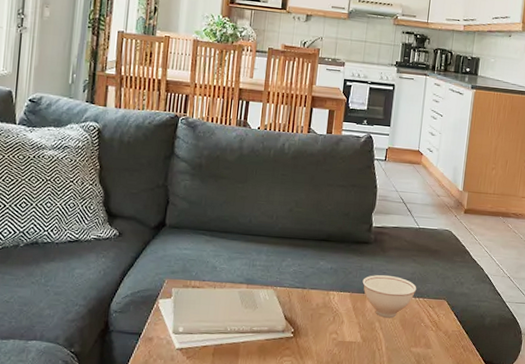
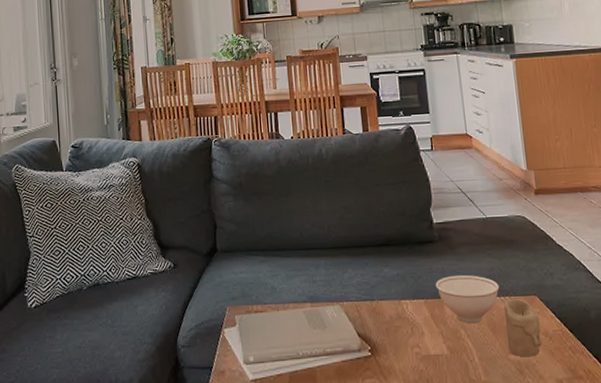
candle: none [412,300,444,351] -> present [503,298,543,357]

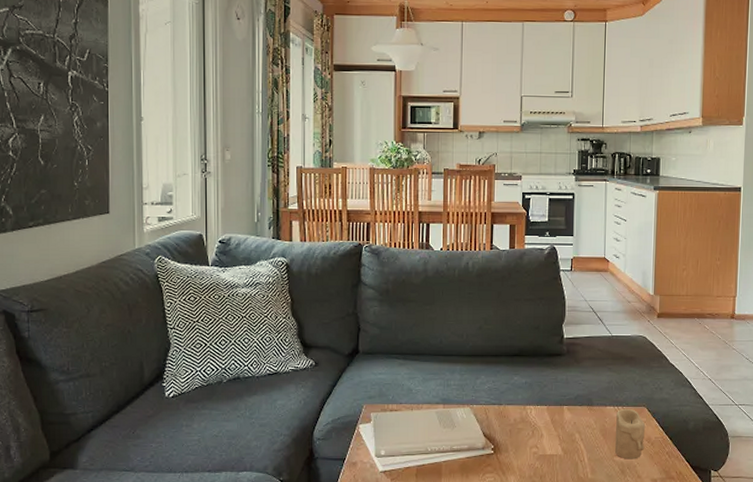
bowl: present [435,275,500,324] -> none [558,386,615,429]

